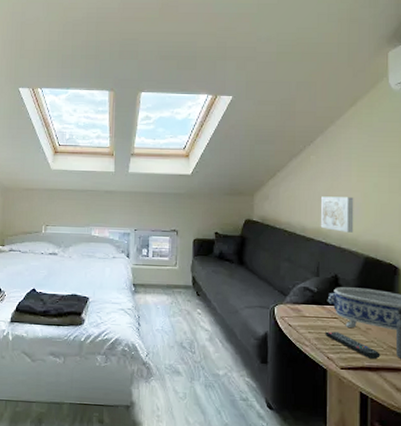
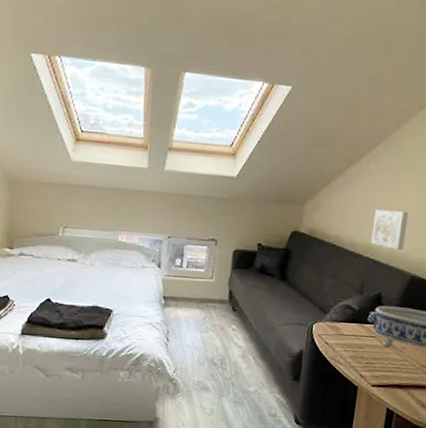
remote control: present [325,331,380,360] -> none [361,350,412,378]

